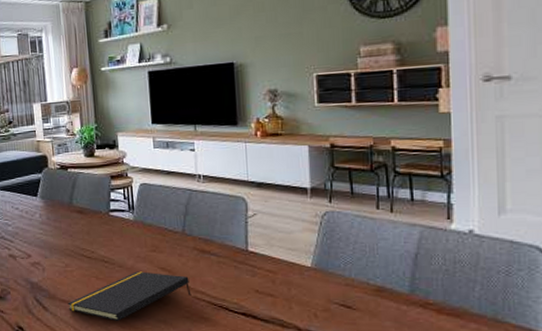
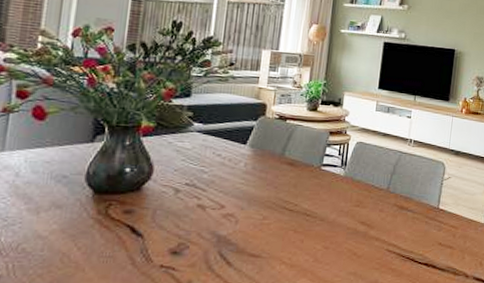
notepad: present [67,271,192,321] -> none [256,225,385,275]

